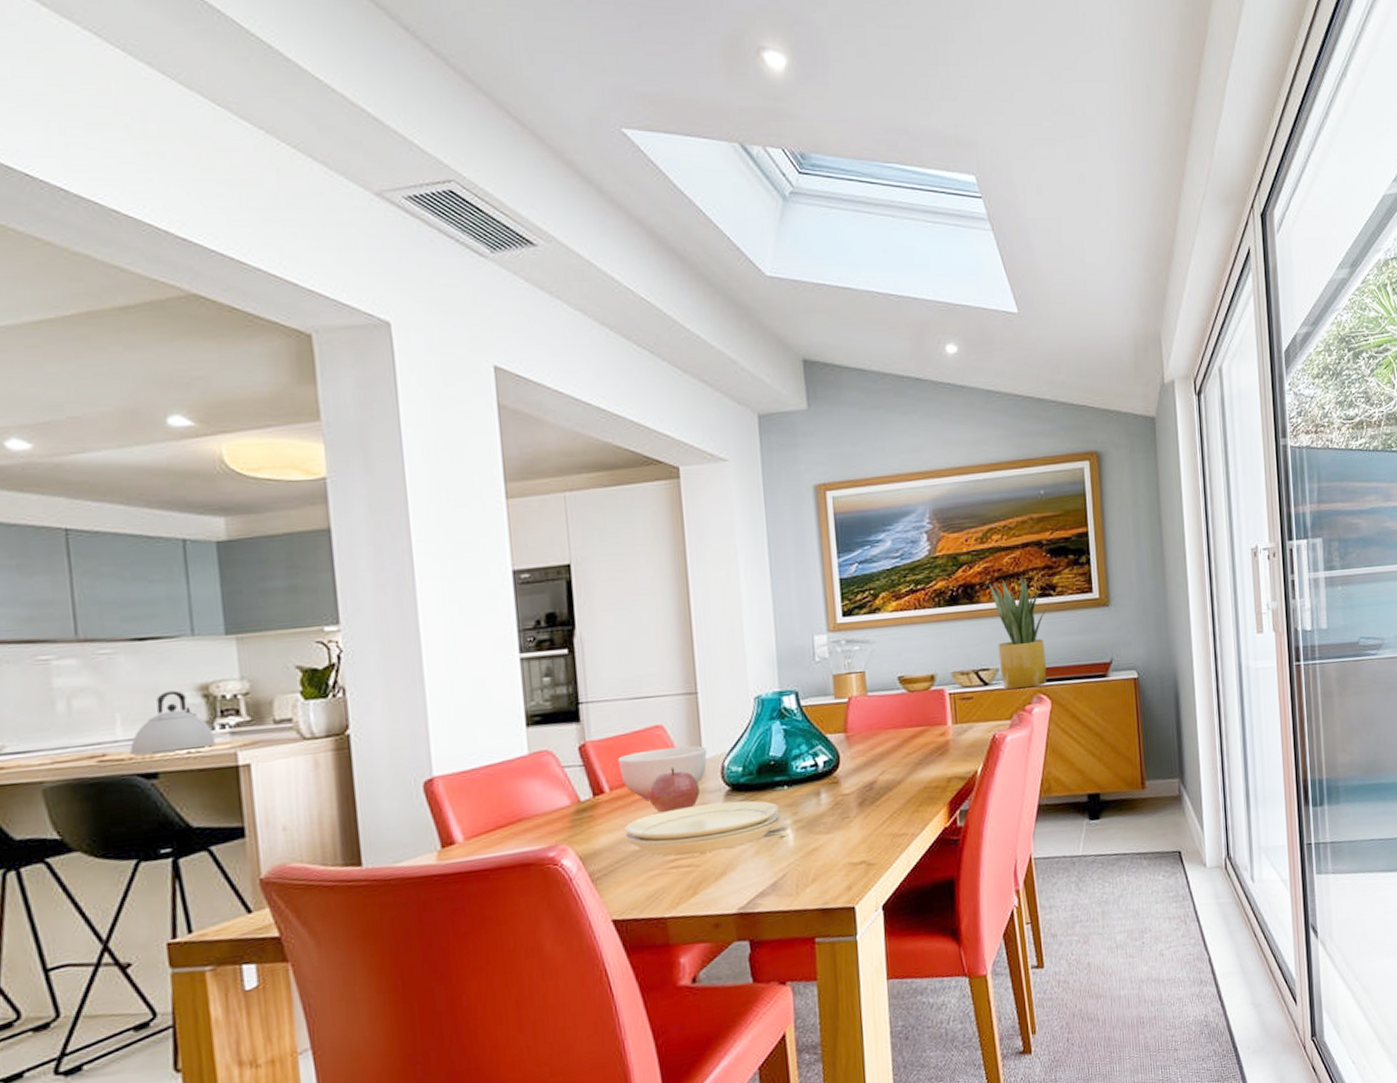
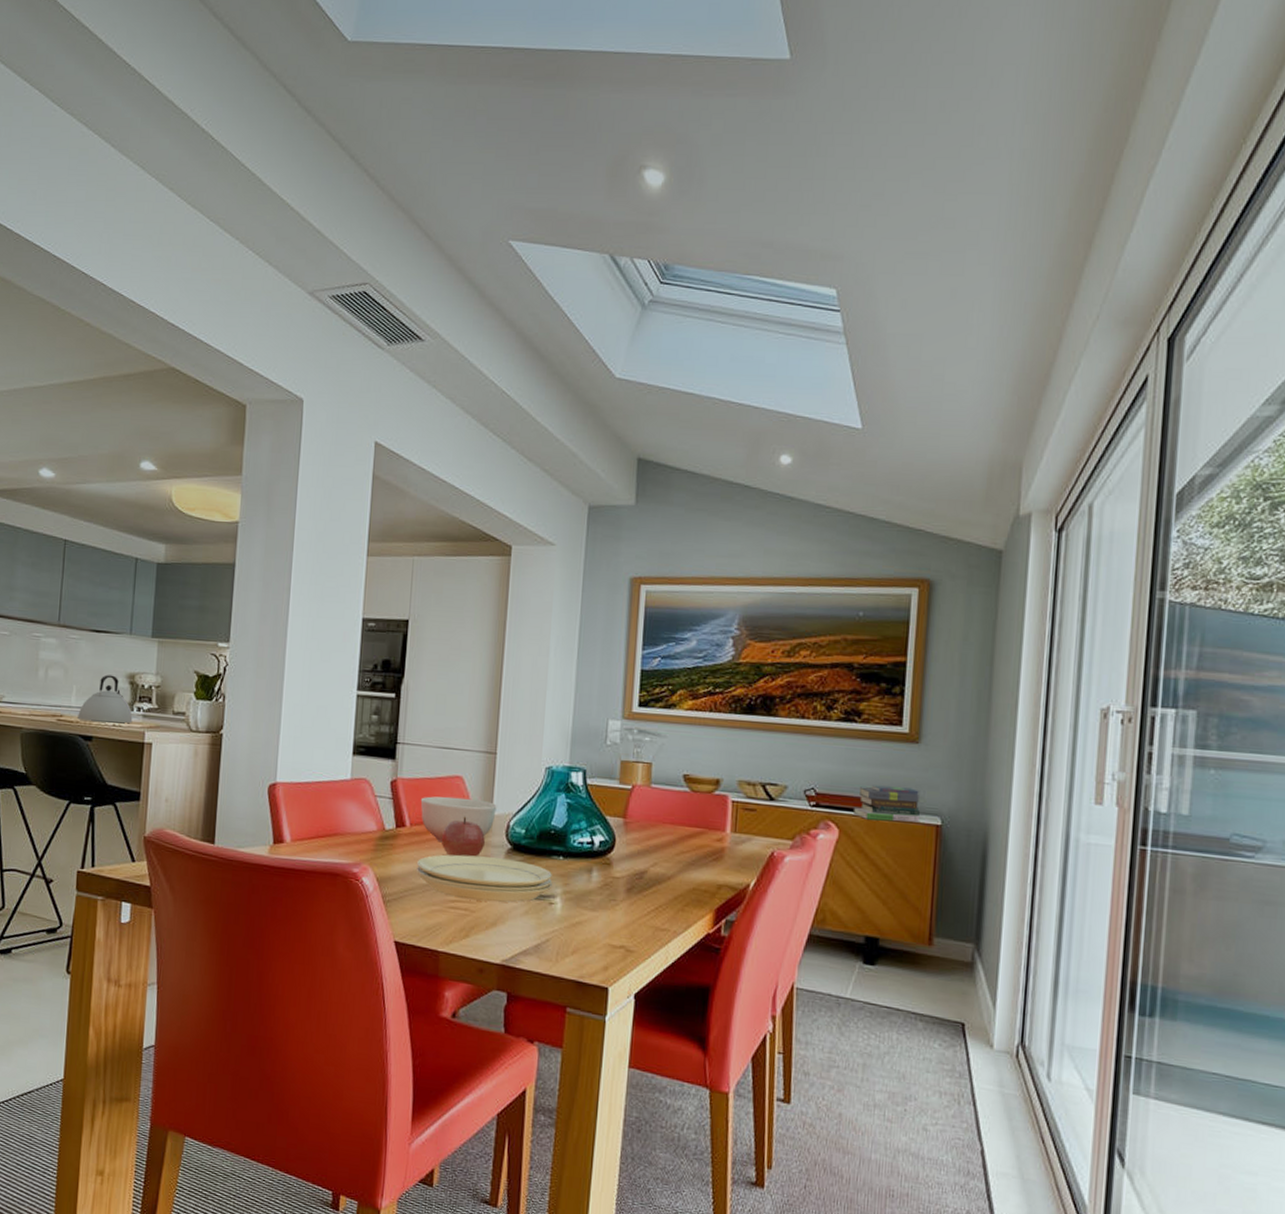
planter: present [989,575,1048,689] -> none [788,695,851,813]
books: none [1062,648,1119,686] -> present [854,785,920,823]

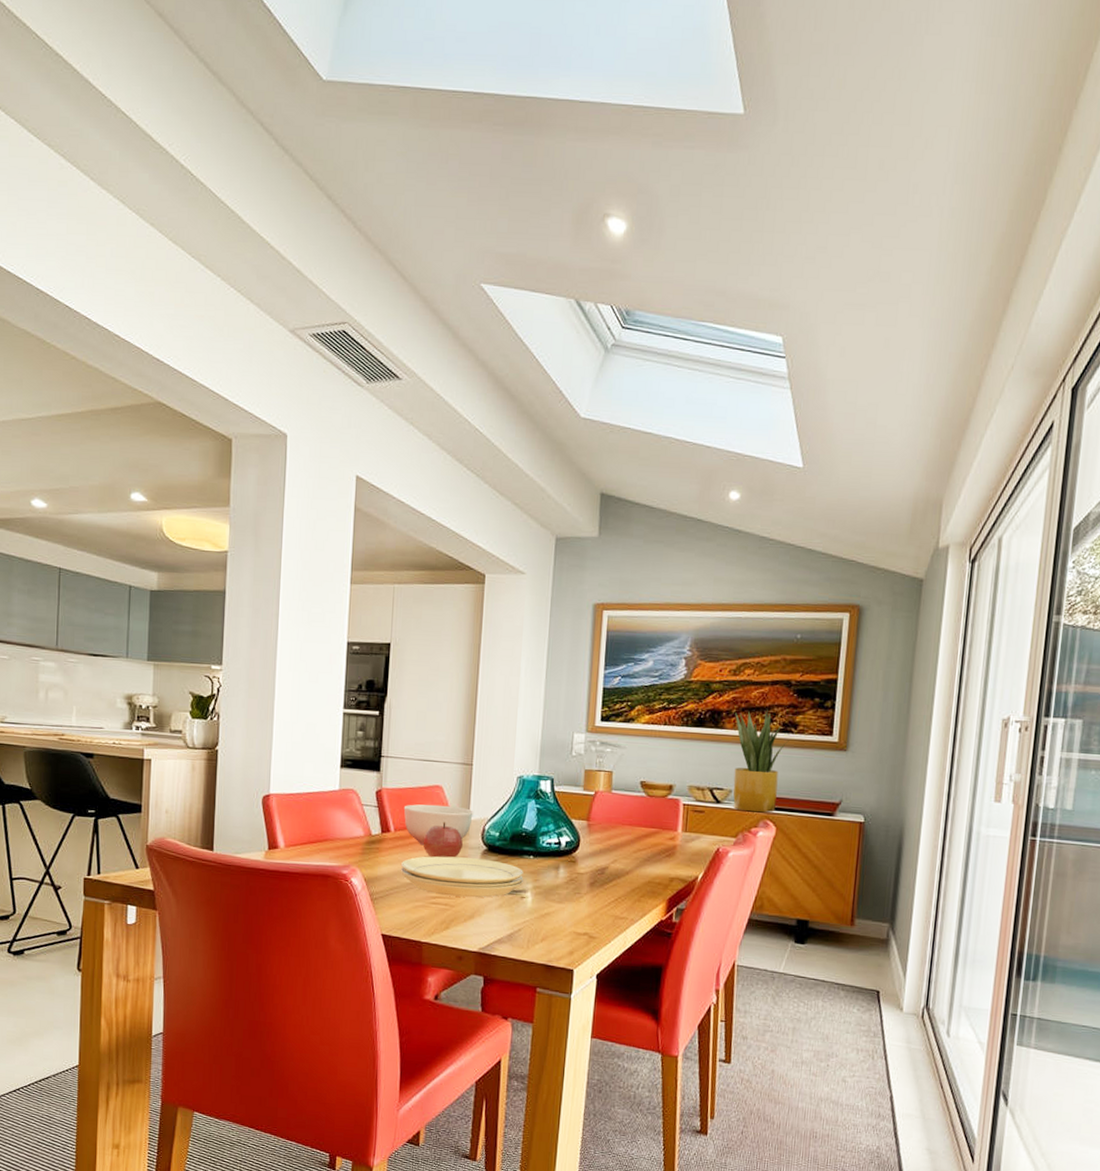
kettle: present [77,674,133,724] -> none [79,696,132,742]
planter: none [788,695,851,813] -> present [733,709,788,813]
books: present [854,785,920,823] -> none [789,788,846,820]

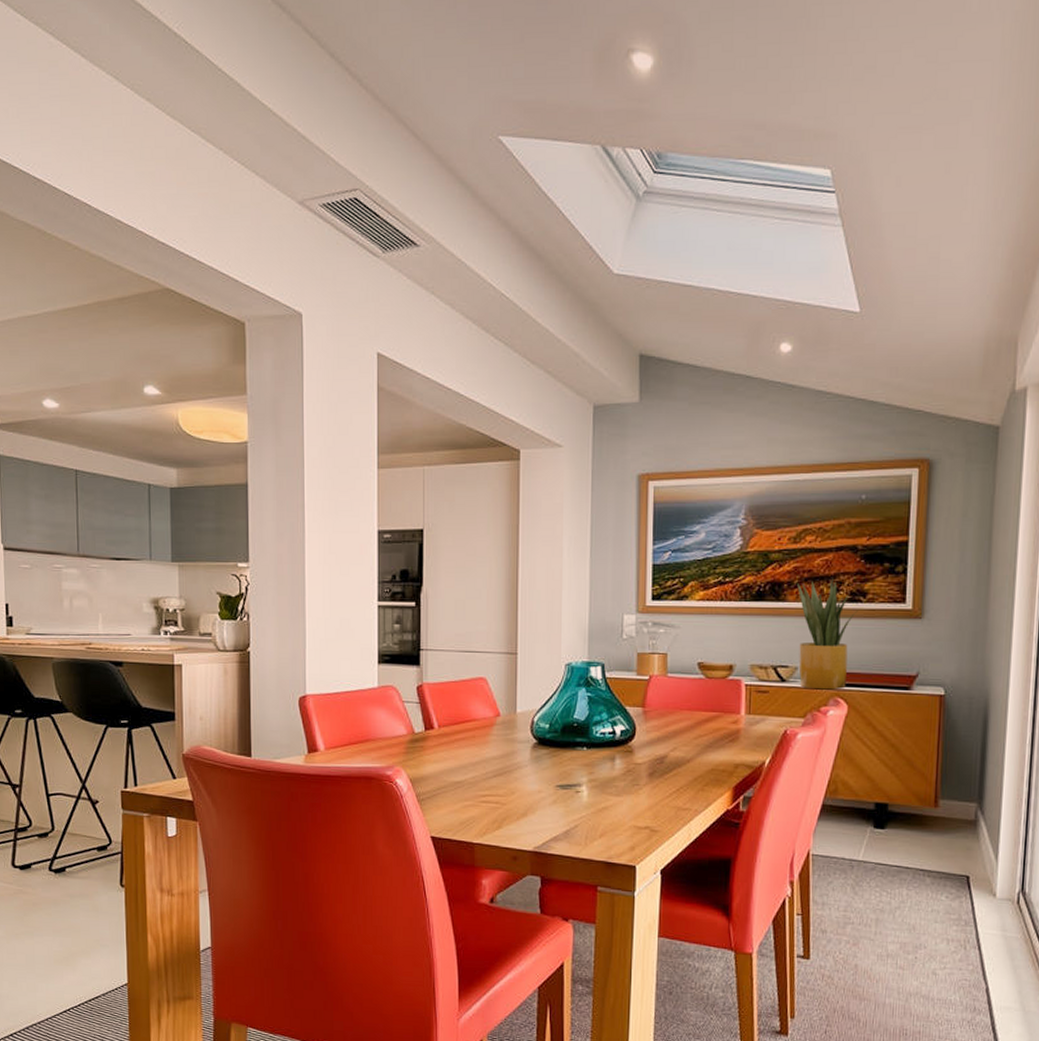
plate: present [400,856,524,898] -> none [446,751,578,795]
bowl: present [403,804,473,846] -> none [447,697,520,742]
fruit: present [423,821,463,858] -> none [469,715,511,754]

